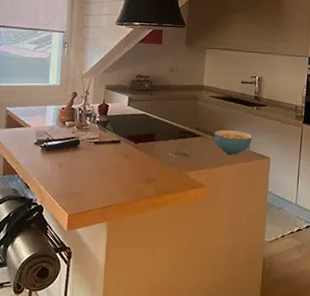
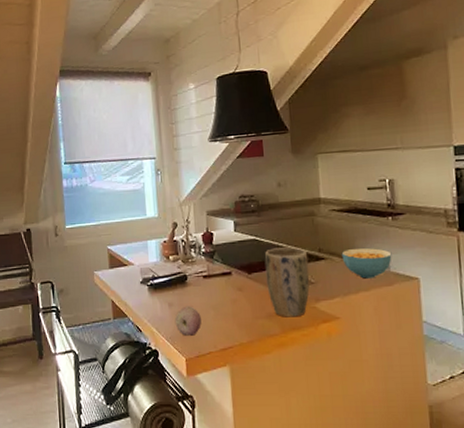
fruit: none [62,168,88,194] -> present [174,306,202,336]
plant pot: none [149,123,187,183] -> present [264,247,310,318]

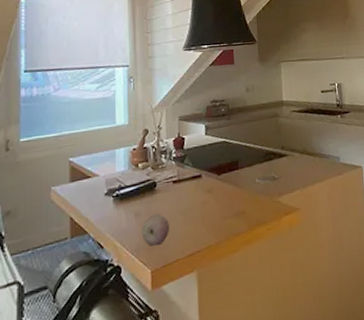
plant pot: present [264,247,310,318] -> none [233,146,274,214]
cereal bowl: present [341,247,392,279] -> none [300,143,341,171]

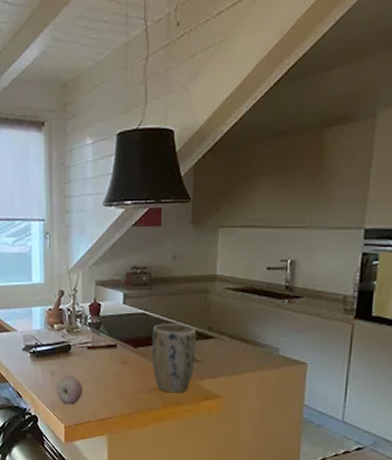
plant pot: none [233,146,274,214] -> present [152,324,197,393]

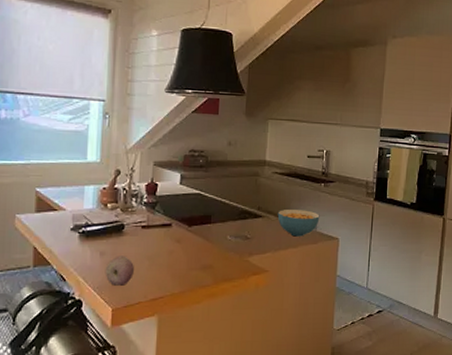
plant pot: present [152,324,197,393] -> none [205,203,248,269]
cereal bowl: none [231,329,283,360] -> present [277,208,320,237]

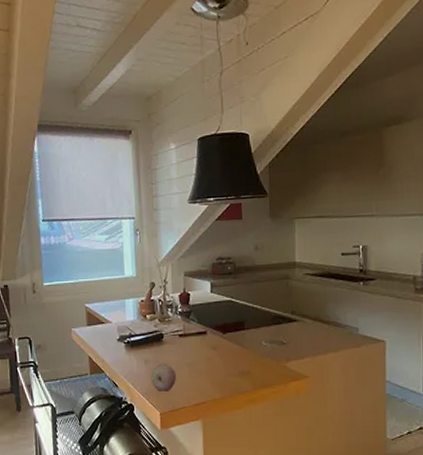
cereal bowl: present [277,208,320,237] -> none [313,311,361,340]

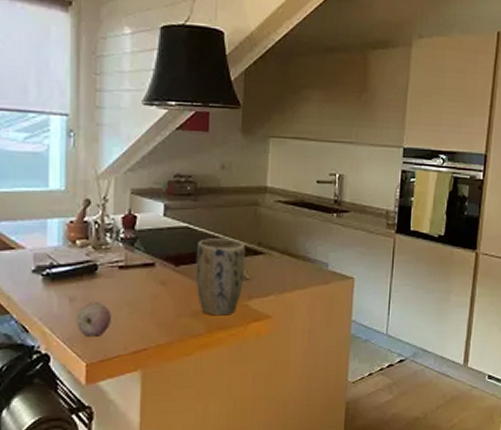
plant pot: none [239,309,282,376] -> present [195,238,246,316]

